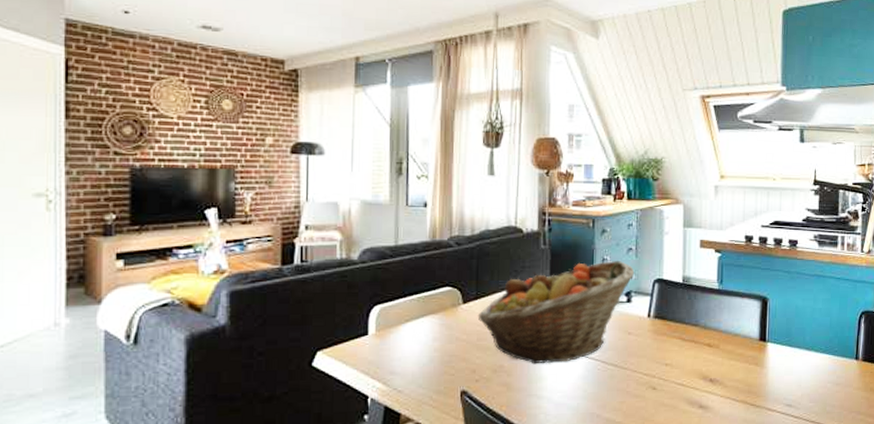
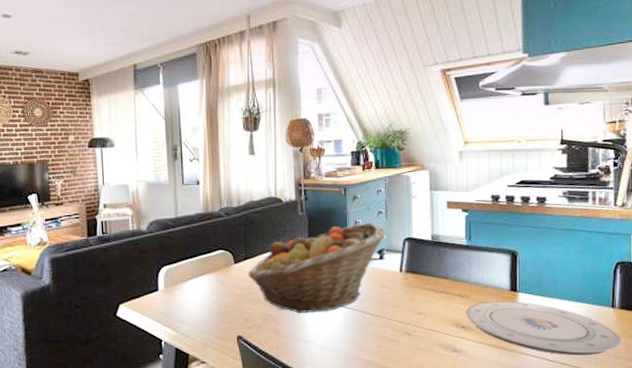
plate: none [714,351,863,411] -> present [466,301,621,356]

